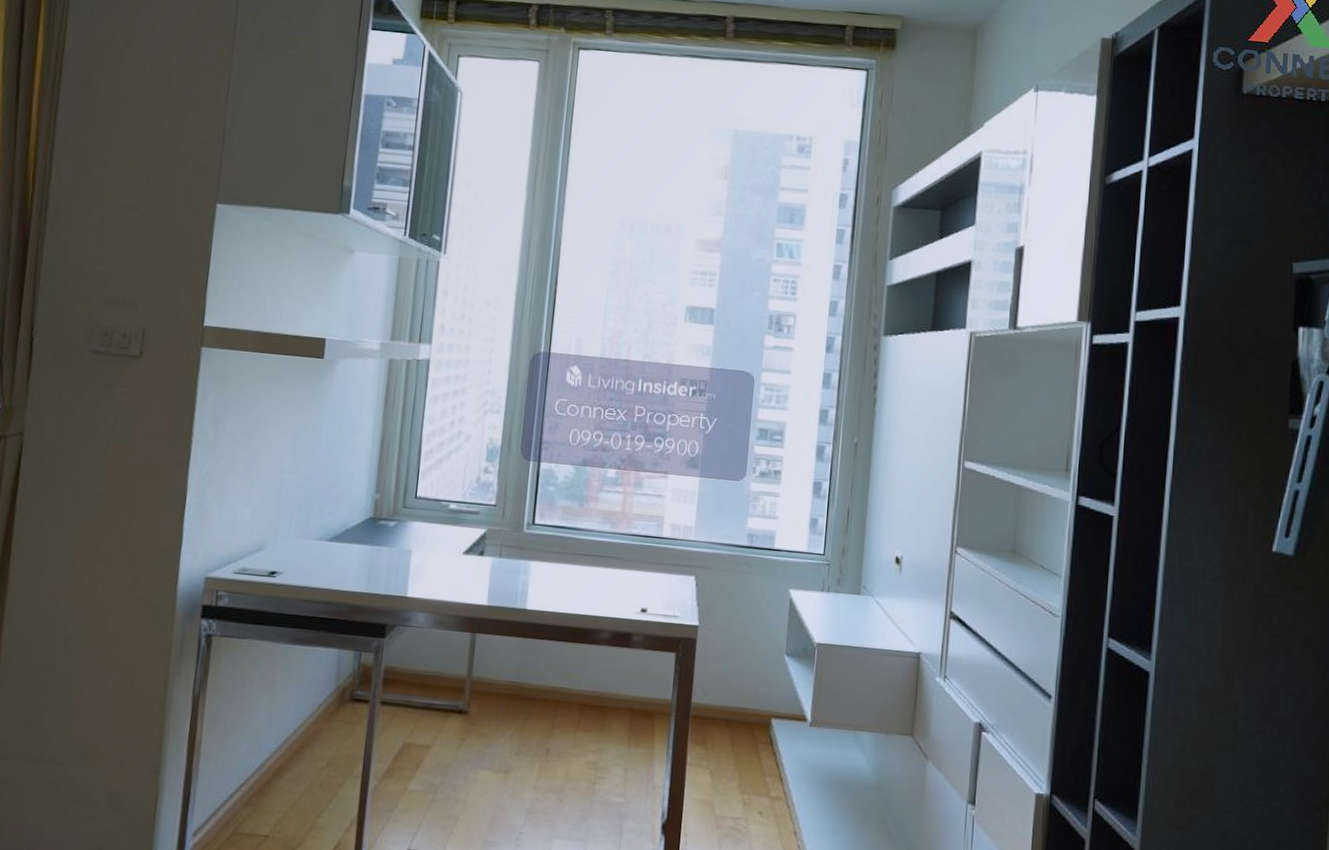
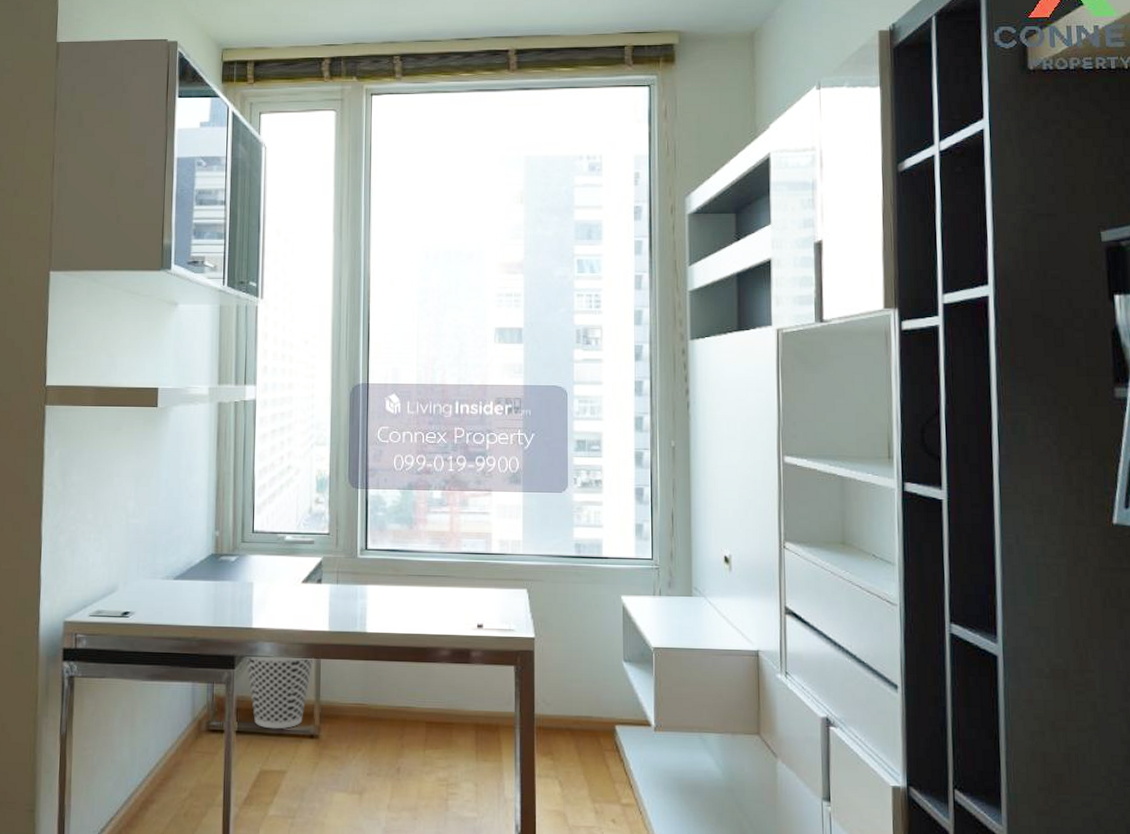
wastebasket: none [397,626,469,703] -> present [245,656,314,729]

